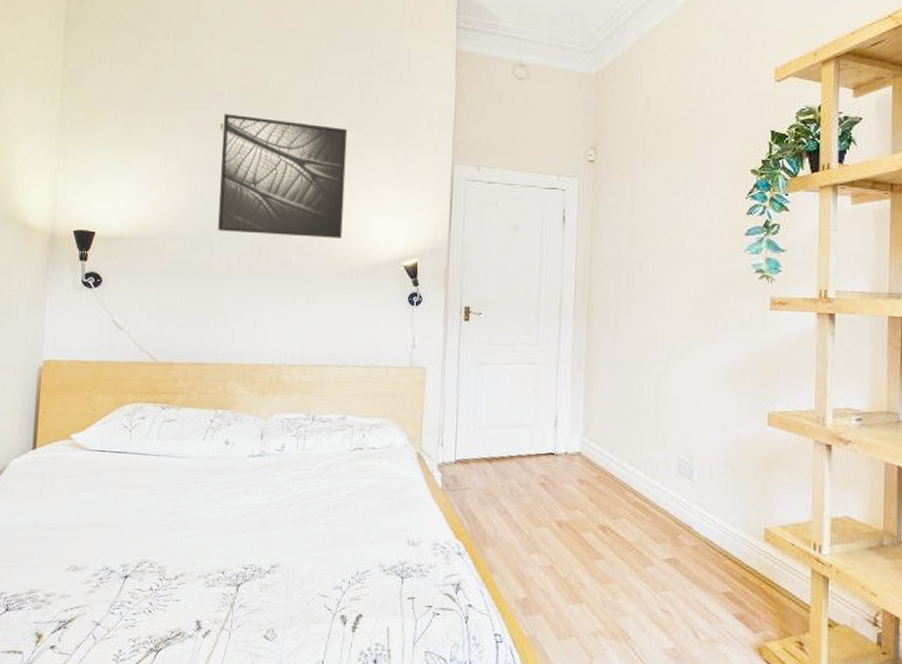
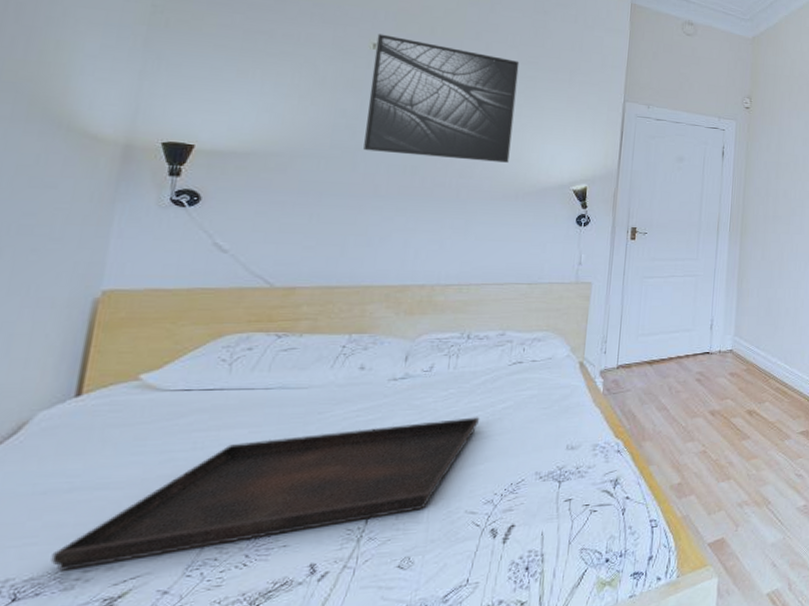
serving tray: none [26,500,327,593] -> present [50,417,480,571]

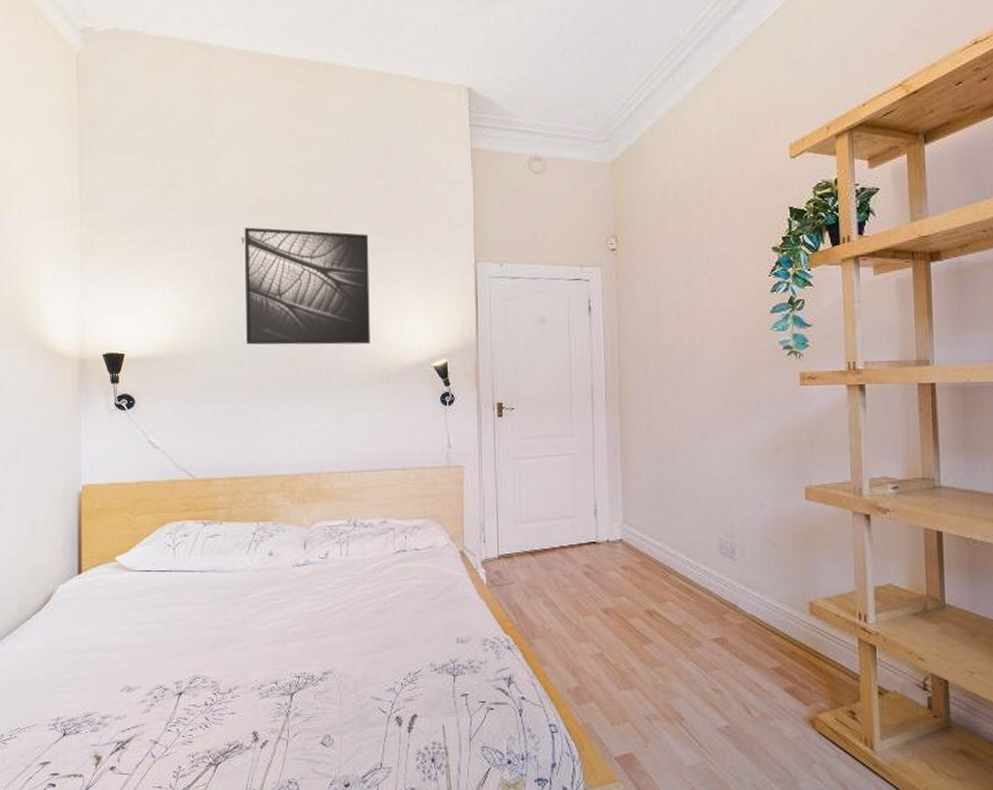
serving tray: present [50,417,480,571] -> none [81,605,374,715]

